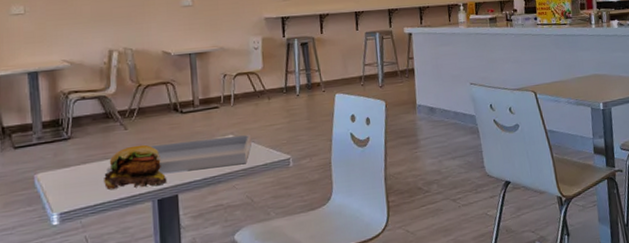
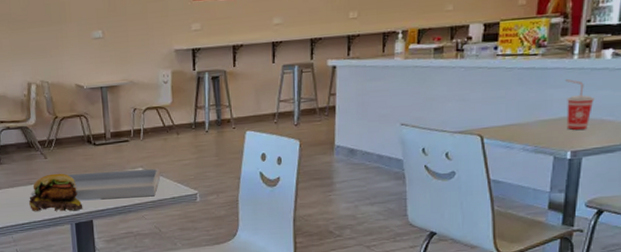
beverage cup: none [589,44,612,85] -> present [566,79,594,130]

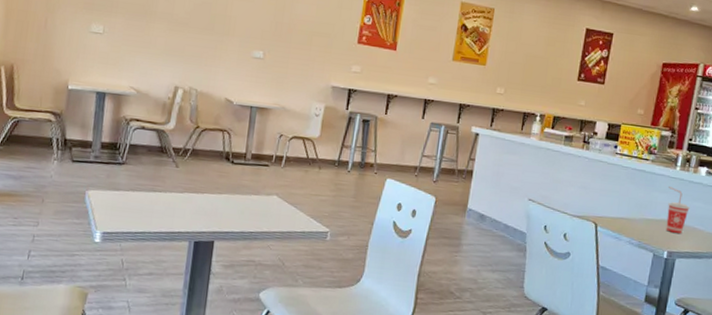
burger: present [29,173,83,212] -> none [148,184,207,228]
tray: present [31,169,161,201] -> none [152,187,295,227]

